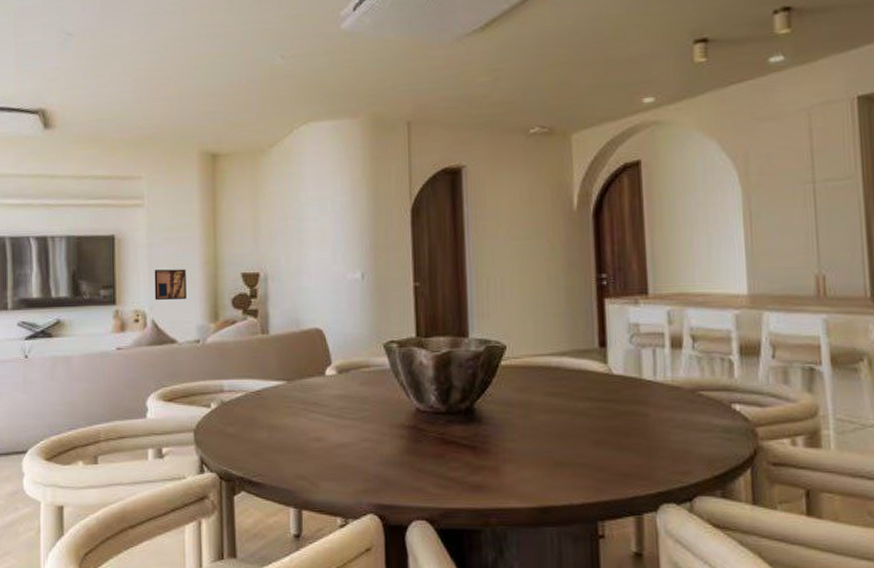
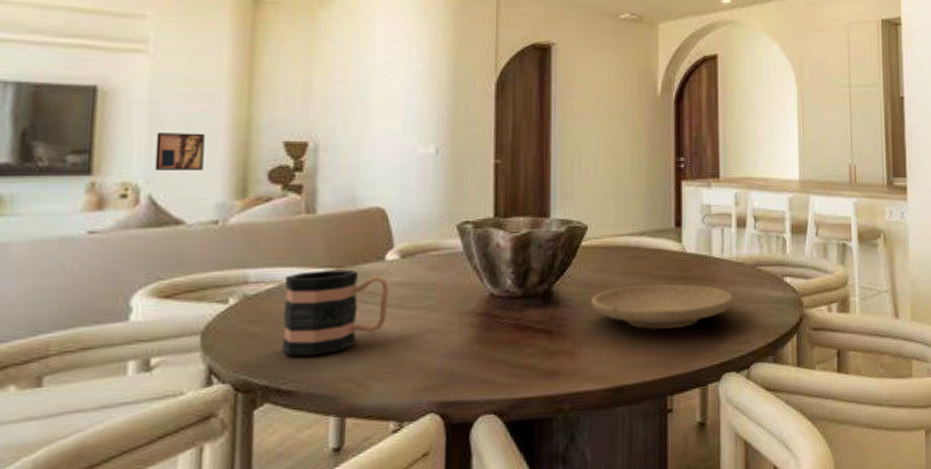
mug: none [249,382,330,454] -> present [281,269,389,357]
plate: none [513,405,670,454] -> present [591,283,733,330]

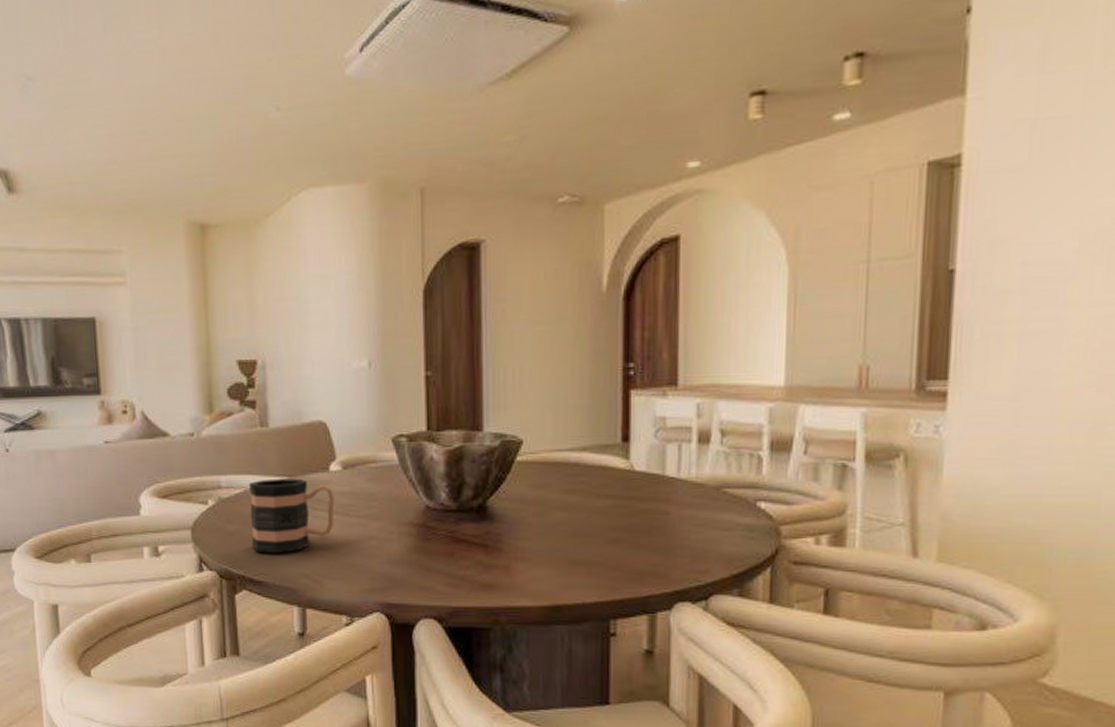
wall art: present [154,133,205,170] -> none [141,355,178,389]
plate: present [591,283,733,330] -> none [528,503,691,552]

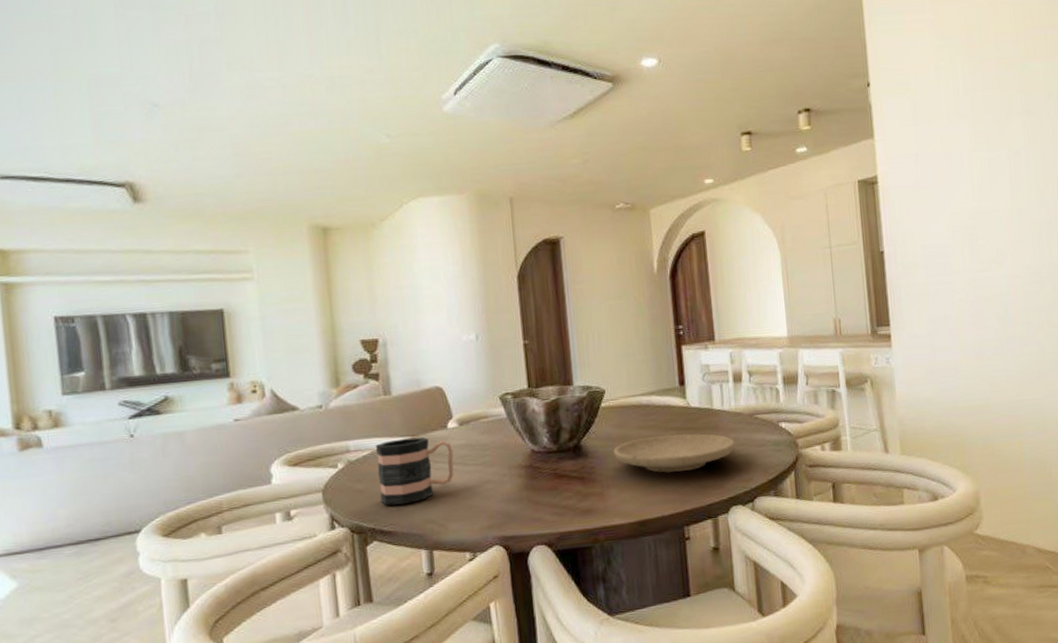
plate: none [528,503,691,552] -> present [614,433,735,473]

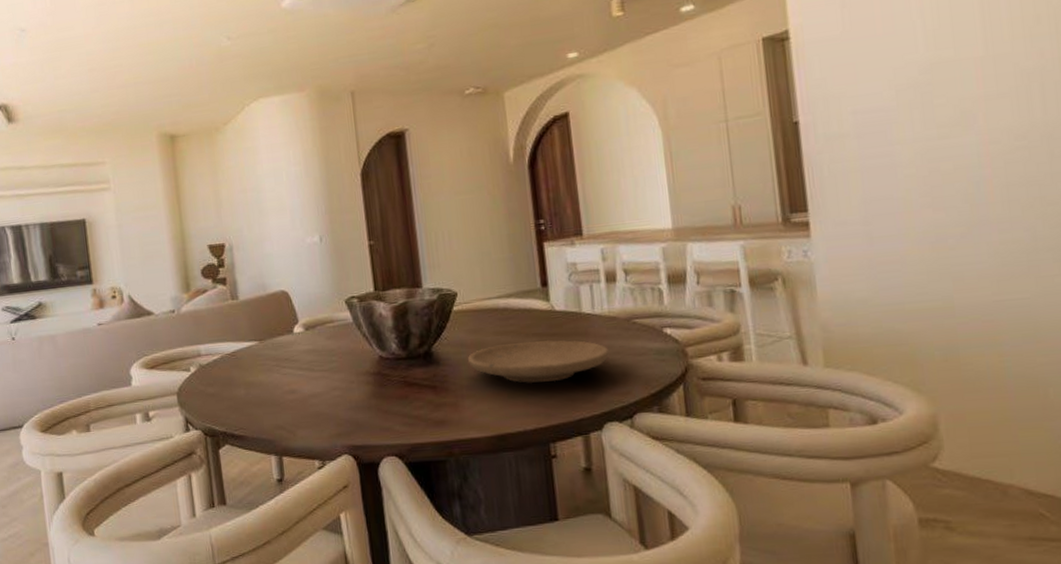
mug: present [375,437,454,506] -> none [224,341,301,410]

